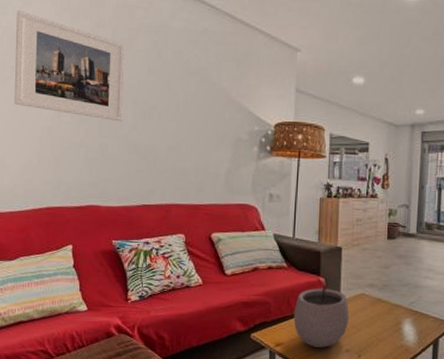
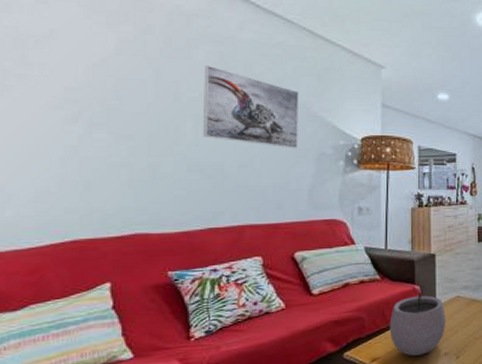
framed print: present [14,10,126,122] -> none [21,9,183,138]
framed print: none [140,53,220,134] -> present [202,65,299,149]

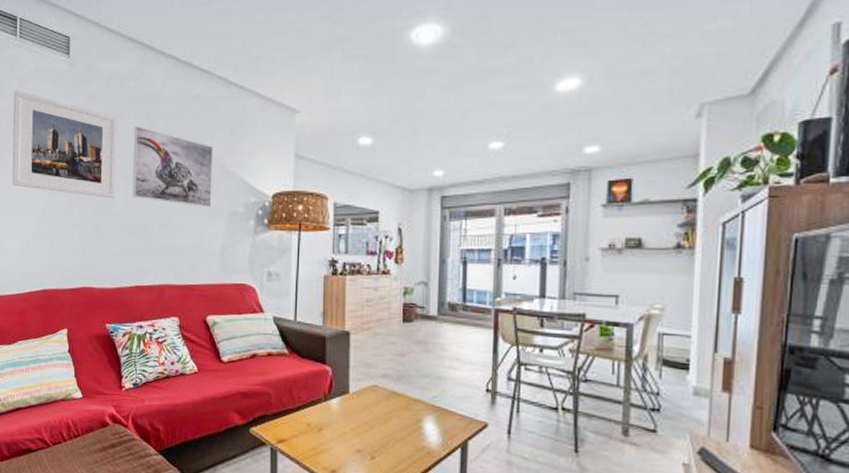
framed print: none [21,9,183,138] -> present [12,90,118,199]
plant pot: present [389,286,445,356] -> none [296,366,360,447]

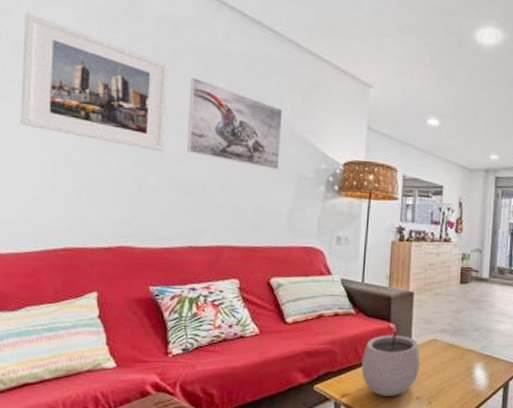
plant pot: none [296,366,360,447] -> present [361,324,420,396]

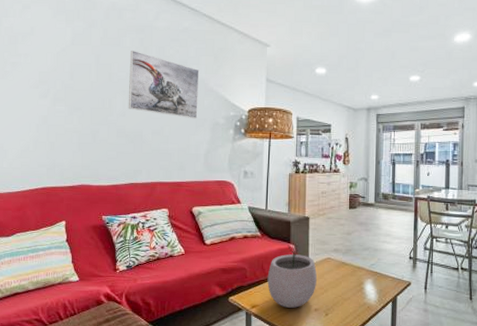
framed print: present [21,13,170,152] -> none [14,13,115,110]

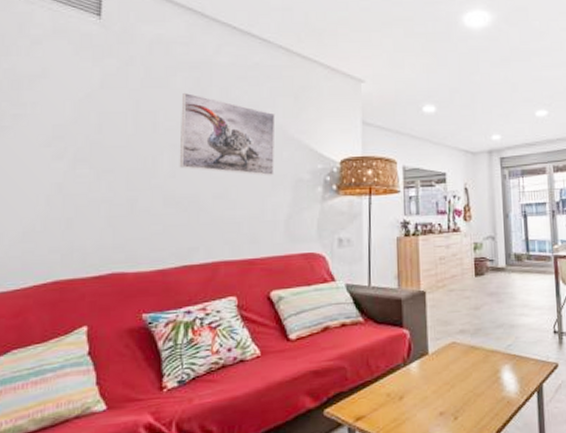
plant pot: present [267,244,317,308] -> none [375,329,440,415]

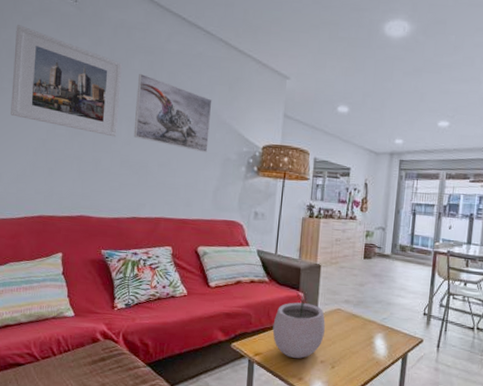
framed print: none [14,51,162,170] -> present [11,25,123,137]
plant pot: none [375,329,440,415] -> present [272,292,325,359]

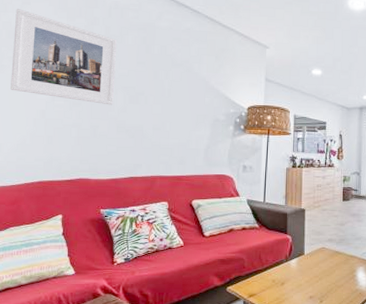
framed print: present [133,73,212,153] -> none [129,48,201,116]
plant pot: present [272,292,325,359] -> none [264,235,312,296]

